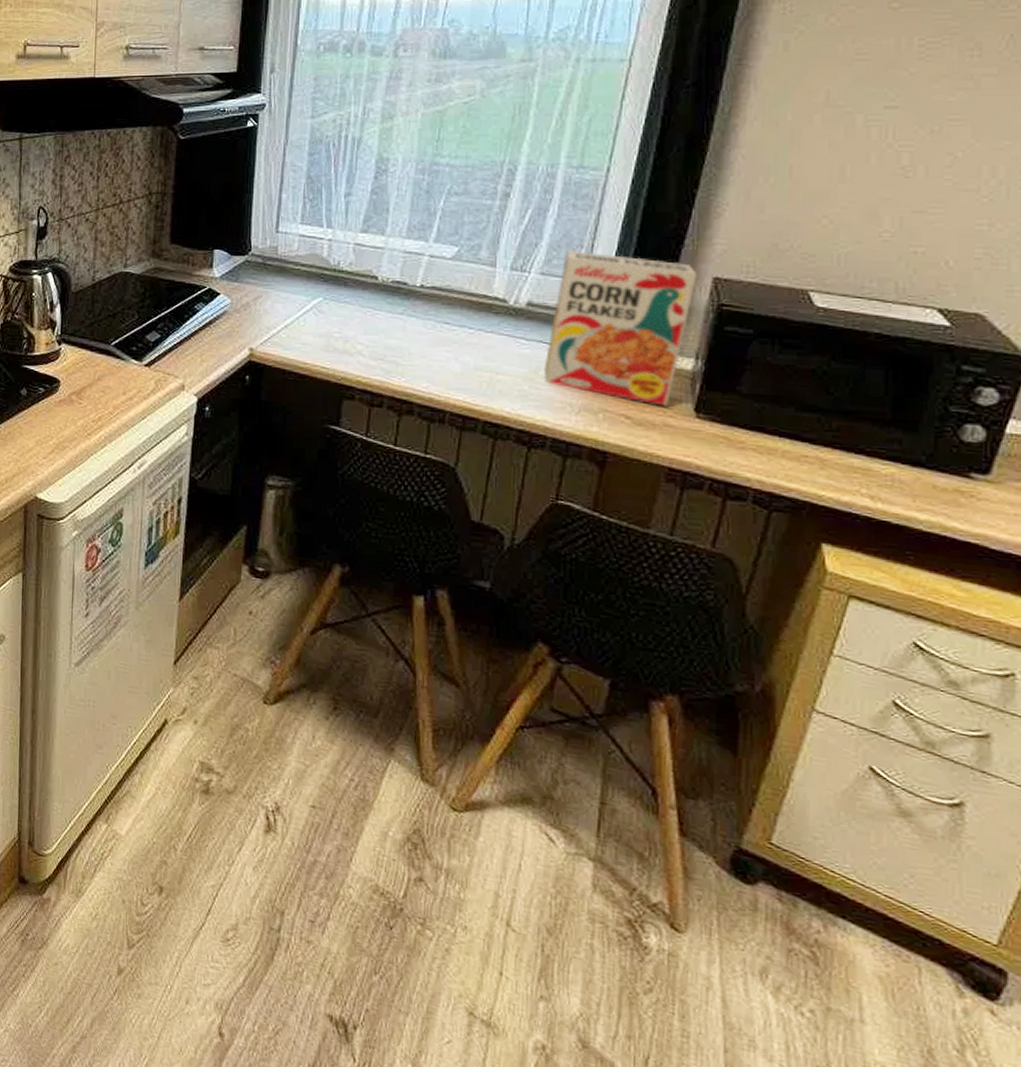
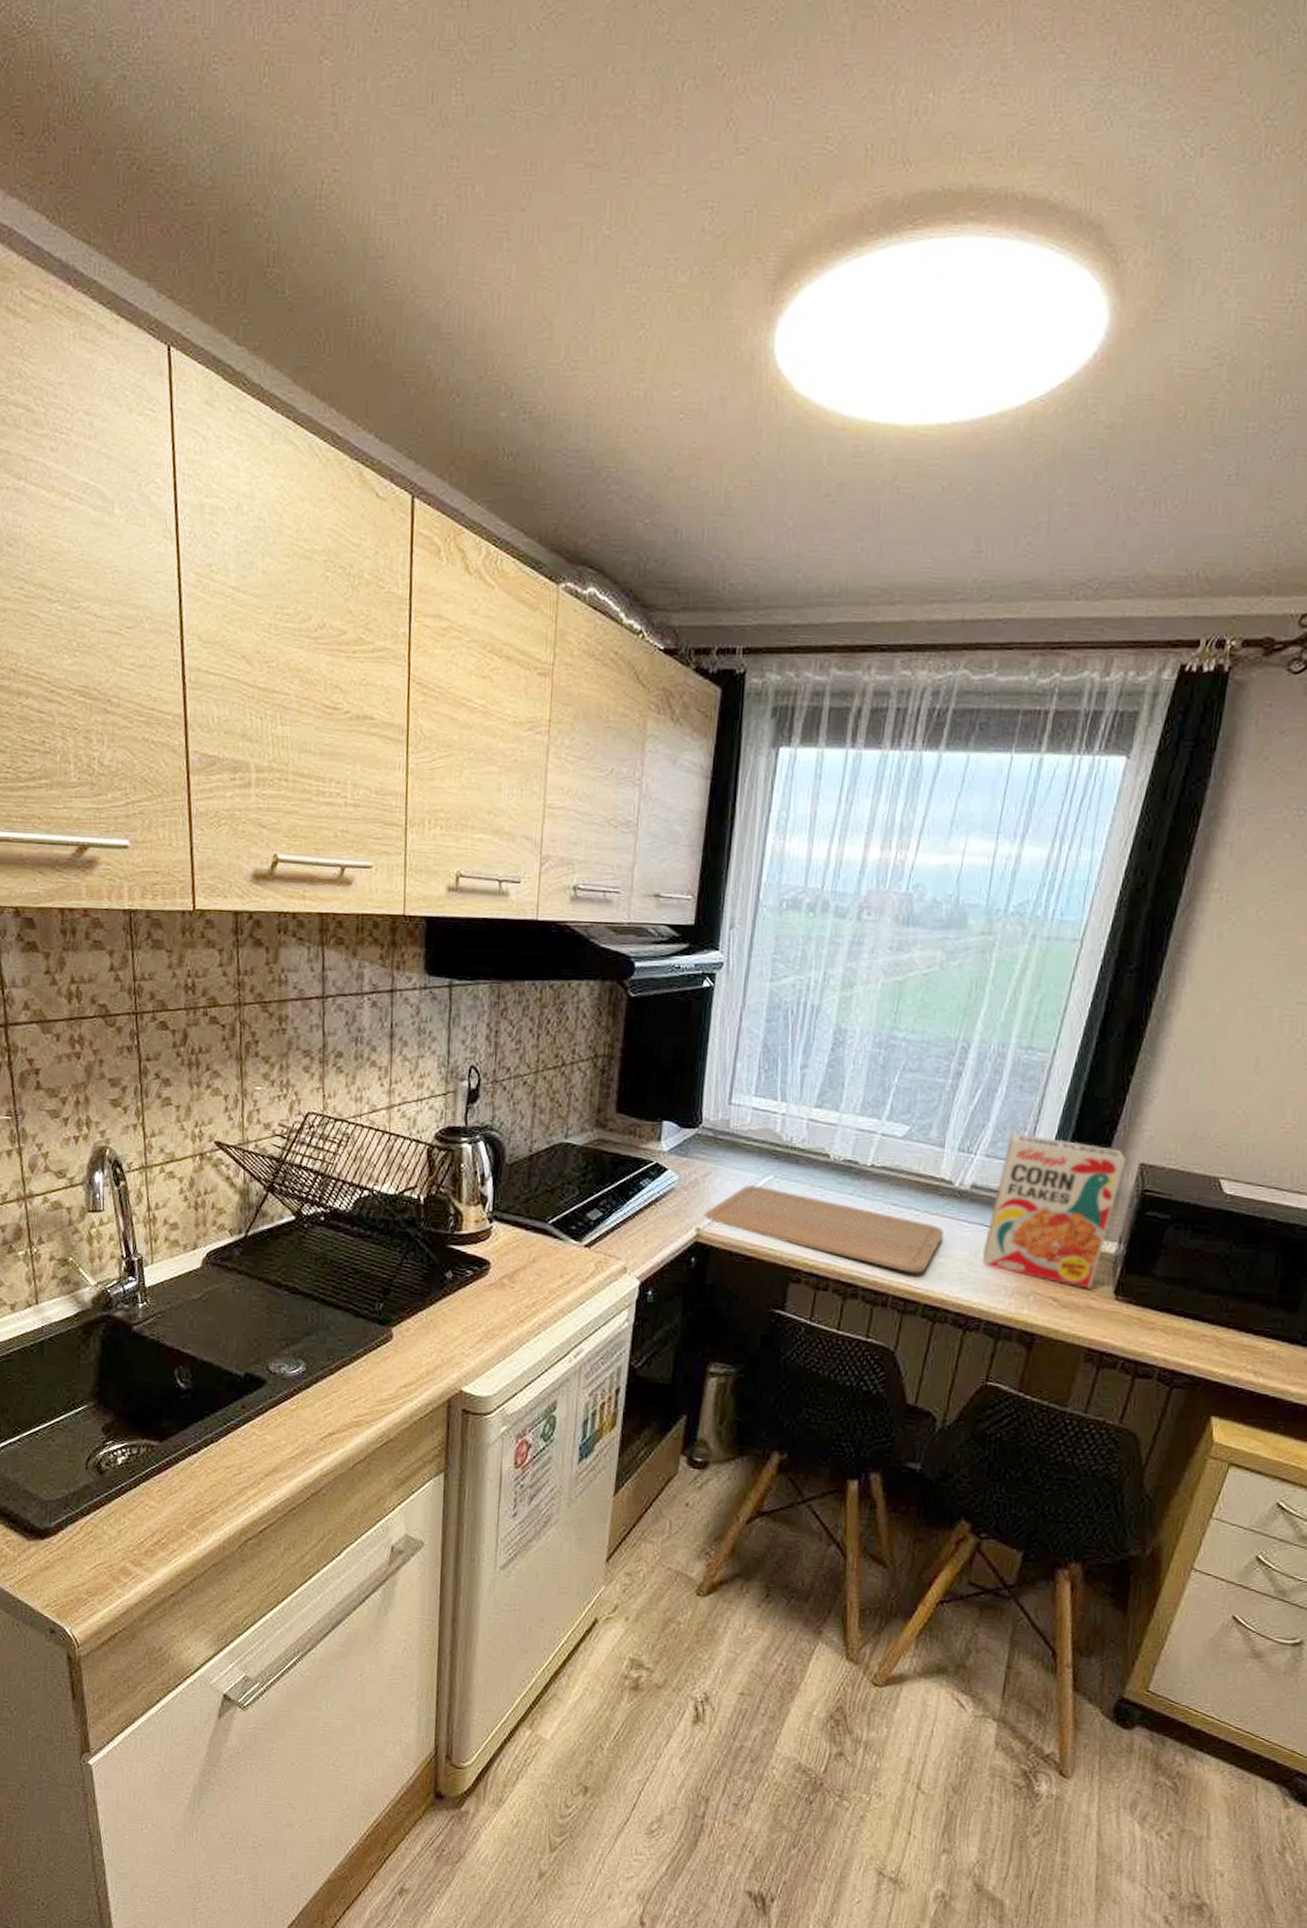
chopping board: none [257,307,500,391] -> present [704,1185,944,1274]

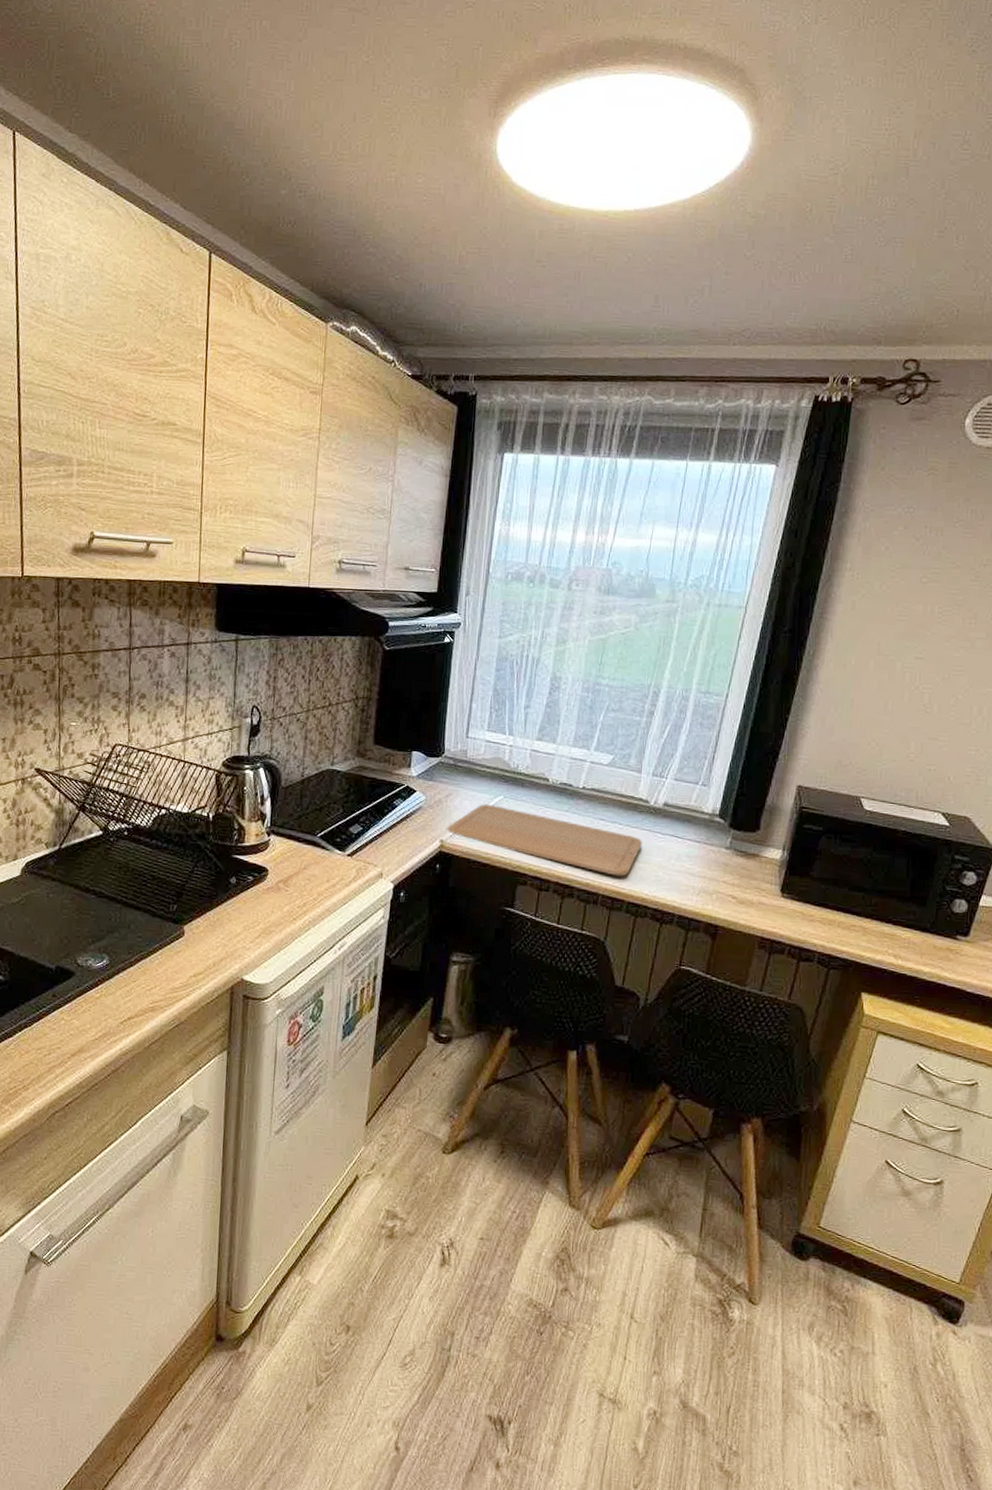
cereal box: present [982,1131,1126,1289] -> none [674,760,786,888]

